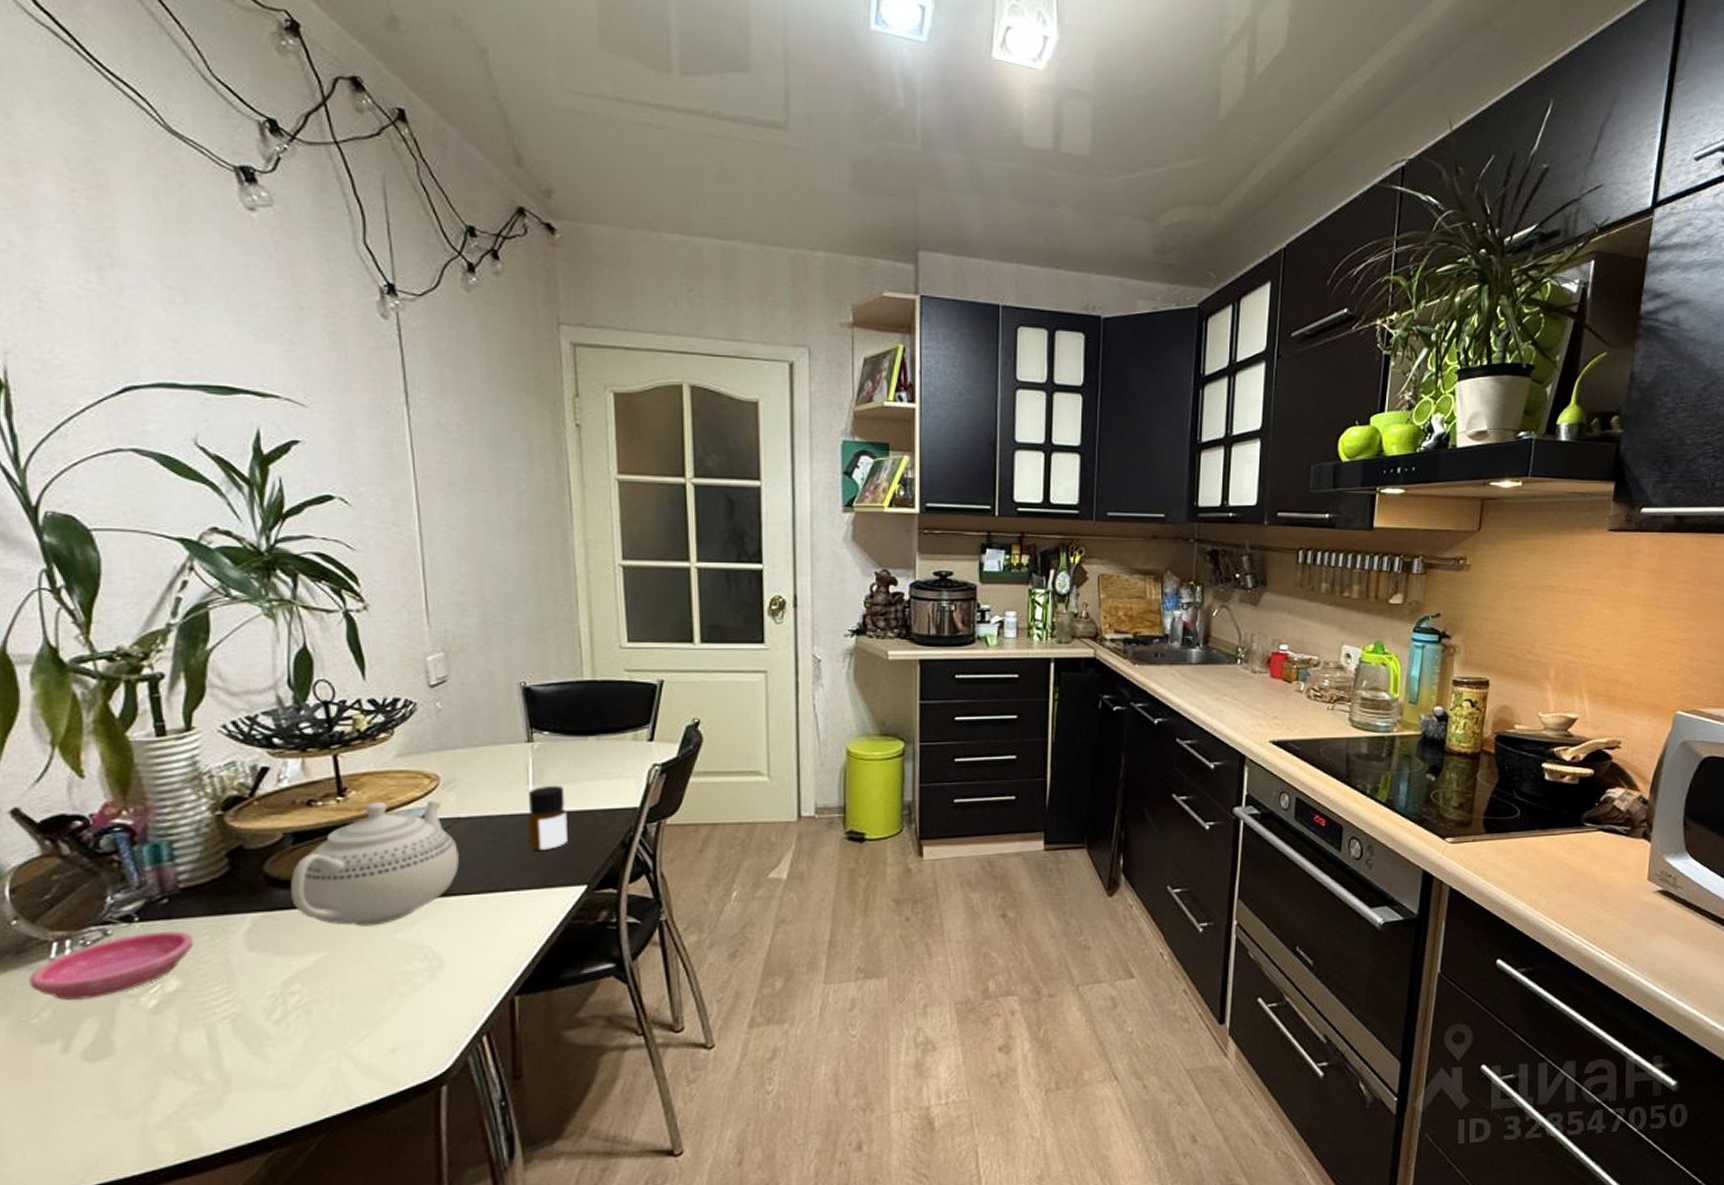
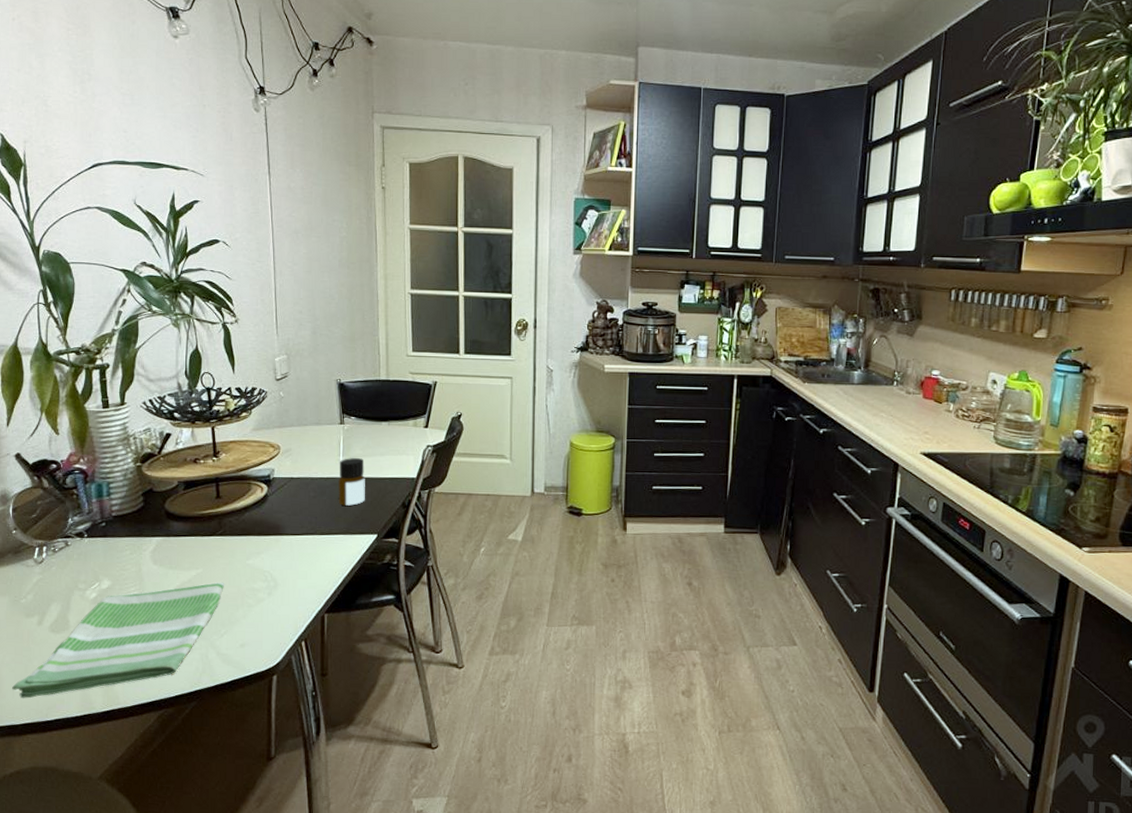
dish towel: none [22,968,362,1161] -> present [12,582,224,698]
saucer: present [29,930,194,1000] -> none [21,545,120,589]
teapot: present [291,801,459,926] -> none [181,462,291,553]

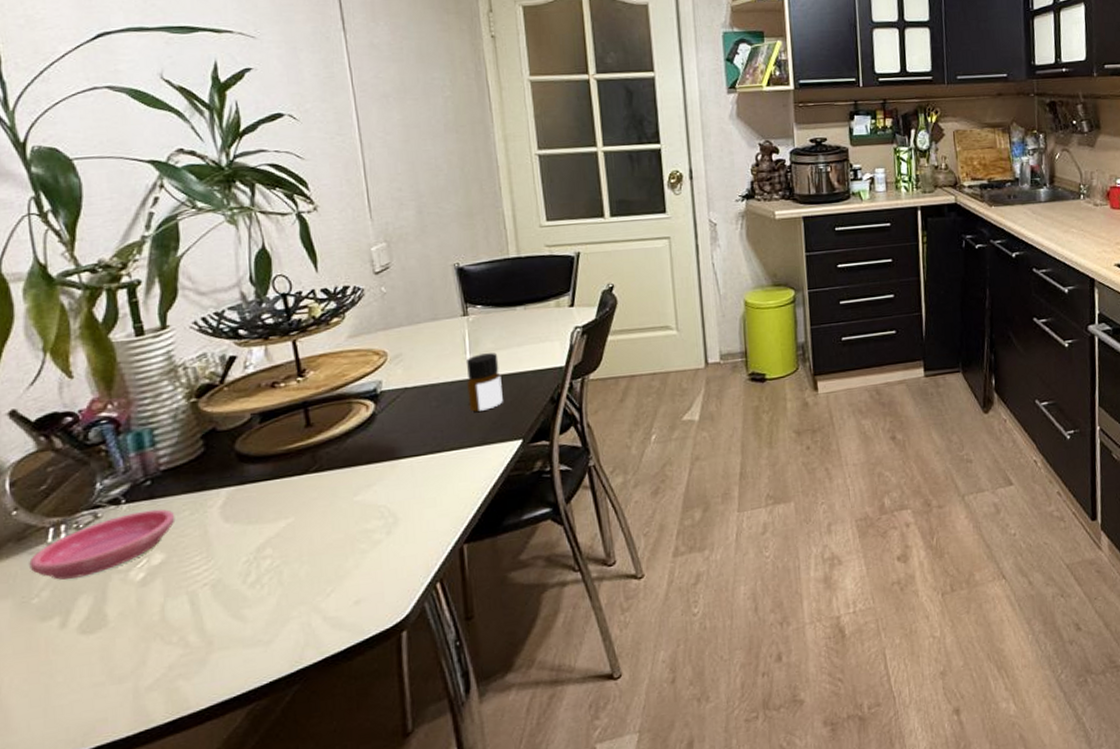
dish towel: present [12,582,224,698] -> none [27,530,326,729]
saucer: none [21,545,120,589] -> present [29,509,176,580]

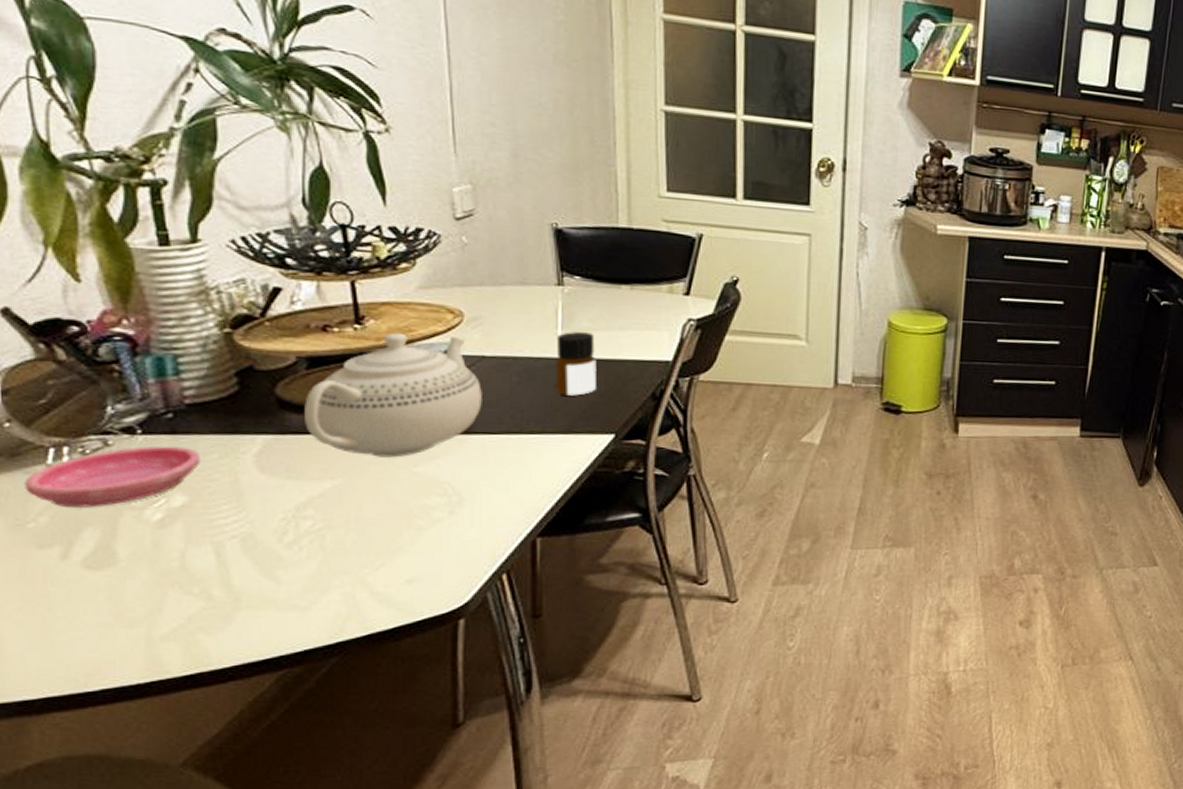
teapot: none [259,375,408,492] -> present [304,332,482,458]

